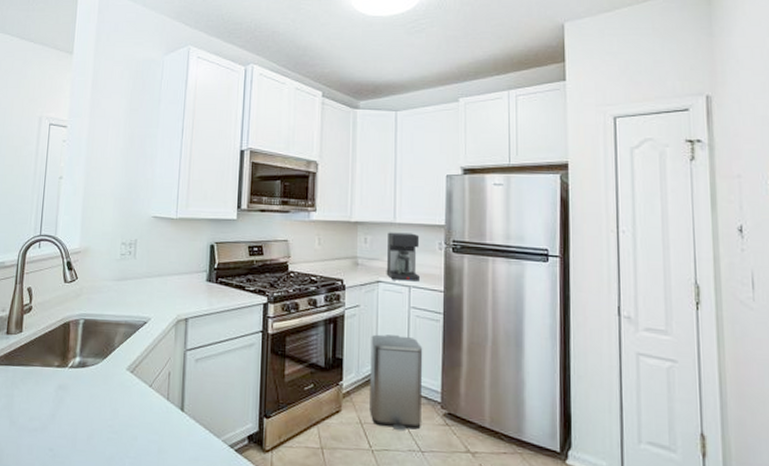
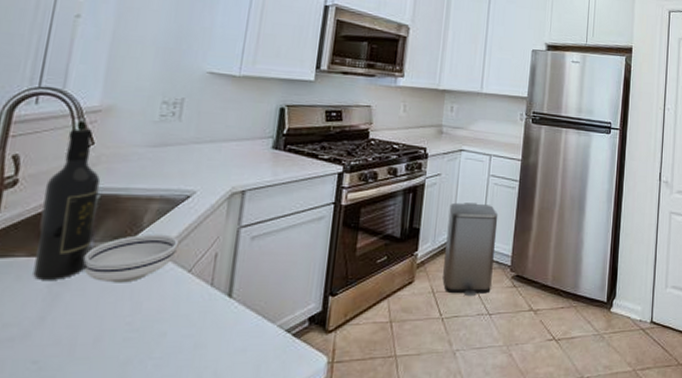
wine bottle: none [45,266,84,386] -> present [33,128,101,280]
bowl: none [76,353,141,393] -> present [83,234,179,283]
coffee maker: present [386,232,420,282] -> none [469,101,504,151]

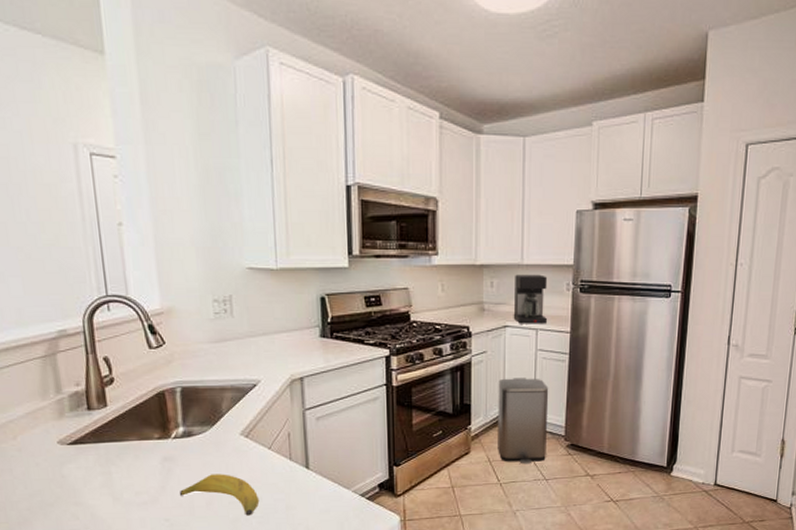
wine bottle: present [33,128,101,280] -> none [136,330,186,458]
banana: none [62,301,164,357] -> present [180,474,260,516]
bowl: present [83,234,179,283] -> none [182,418,256,459]
coffee maker: none [469,101,504,151] -> present [513,274,548,324]

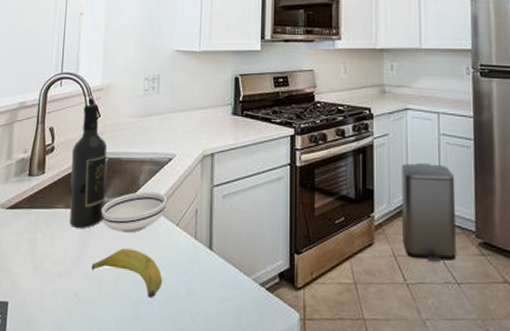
wine bottle: none [136,330,186,458] -> present [69,104,108,228]
bowl: none [182,418,256,459] -> present [101,191,167,233]
coffee maker: present [513,274,548,324] -> none [414,58,448,108]

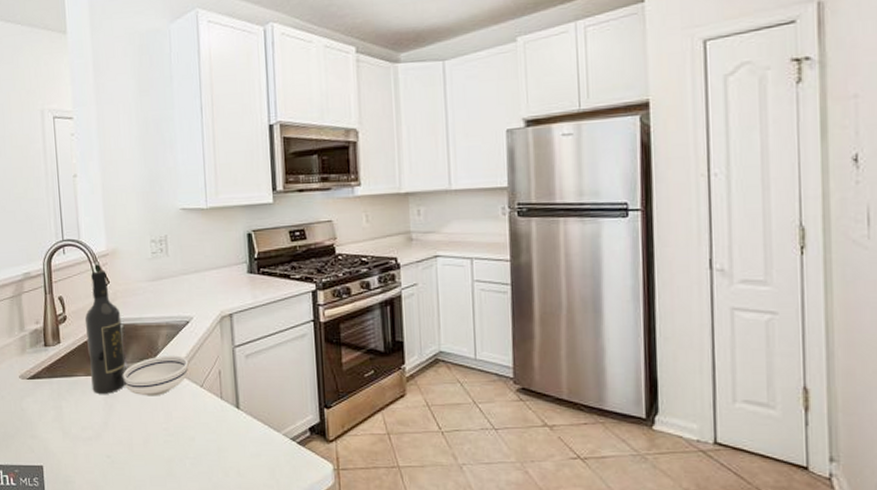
banana: present [92,248,163,298] -> none [120,411,193,456]
pedal bin: present [401,163,456,263] -> none [432,312,493,411]

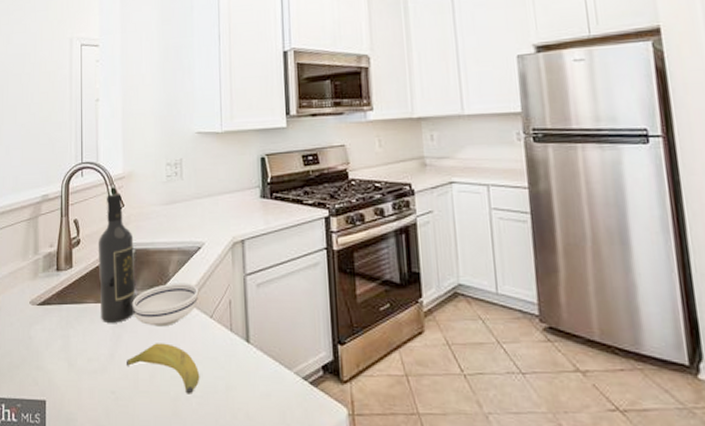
banana: none [120,411,193,456] -> present [127,343,200,394]

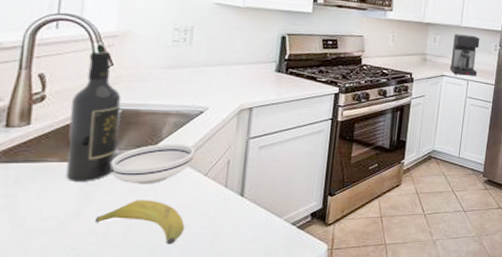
coffee maker: none [456,124,499,180] -> present [449,34,480,76]

